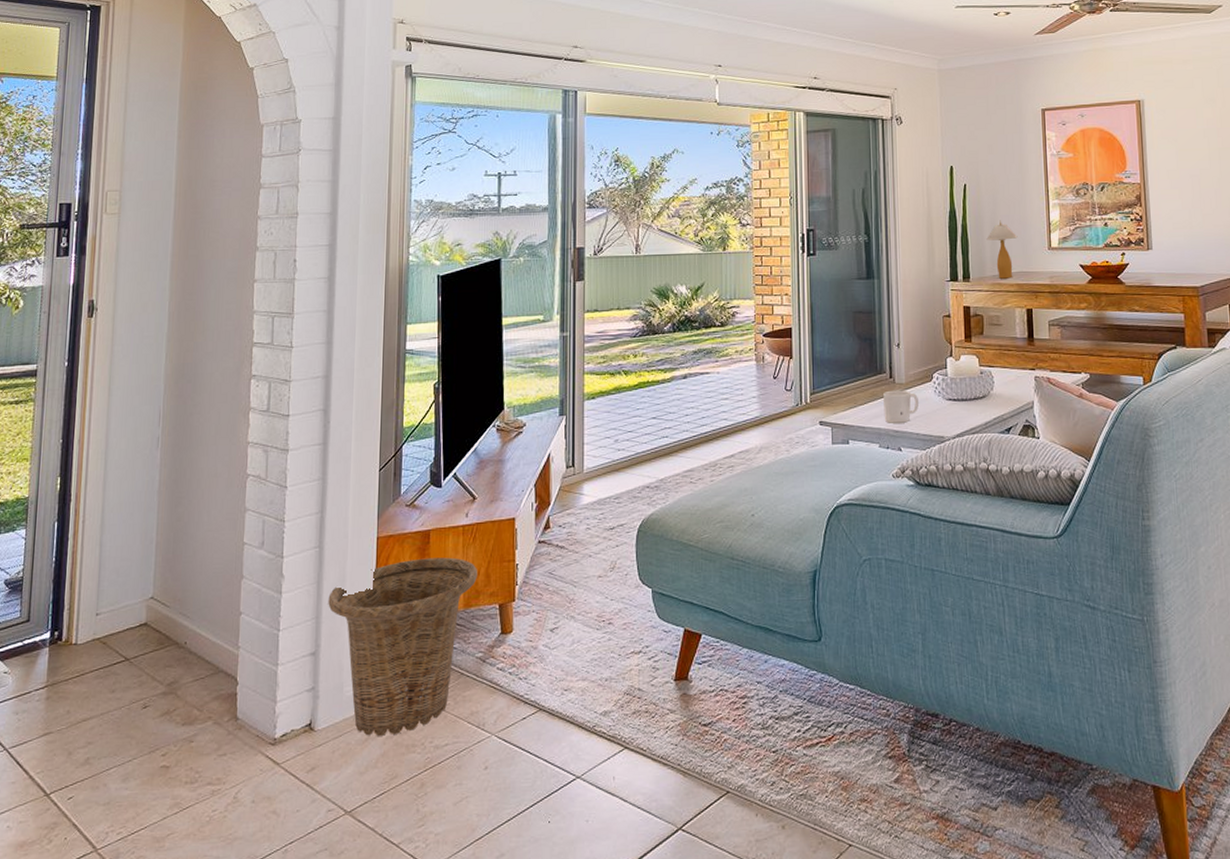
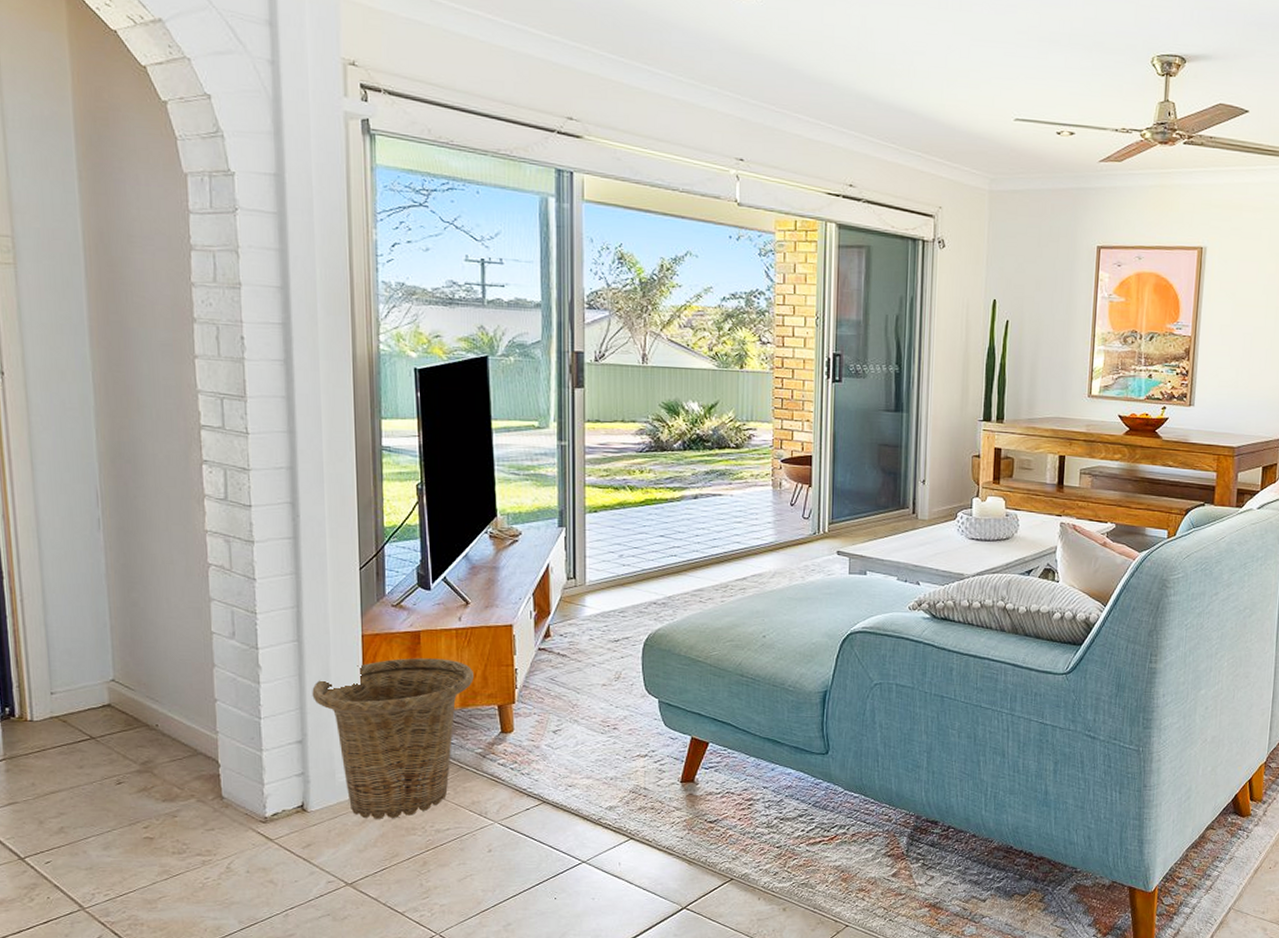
mug: present [883,390,918,423] -> none [904,526,940,558]
table lamp: present [986,220,1018,279] -> none [1025,362,1058,423]

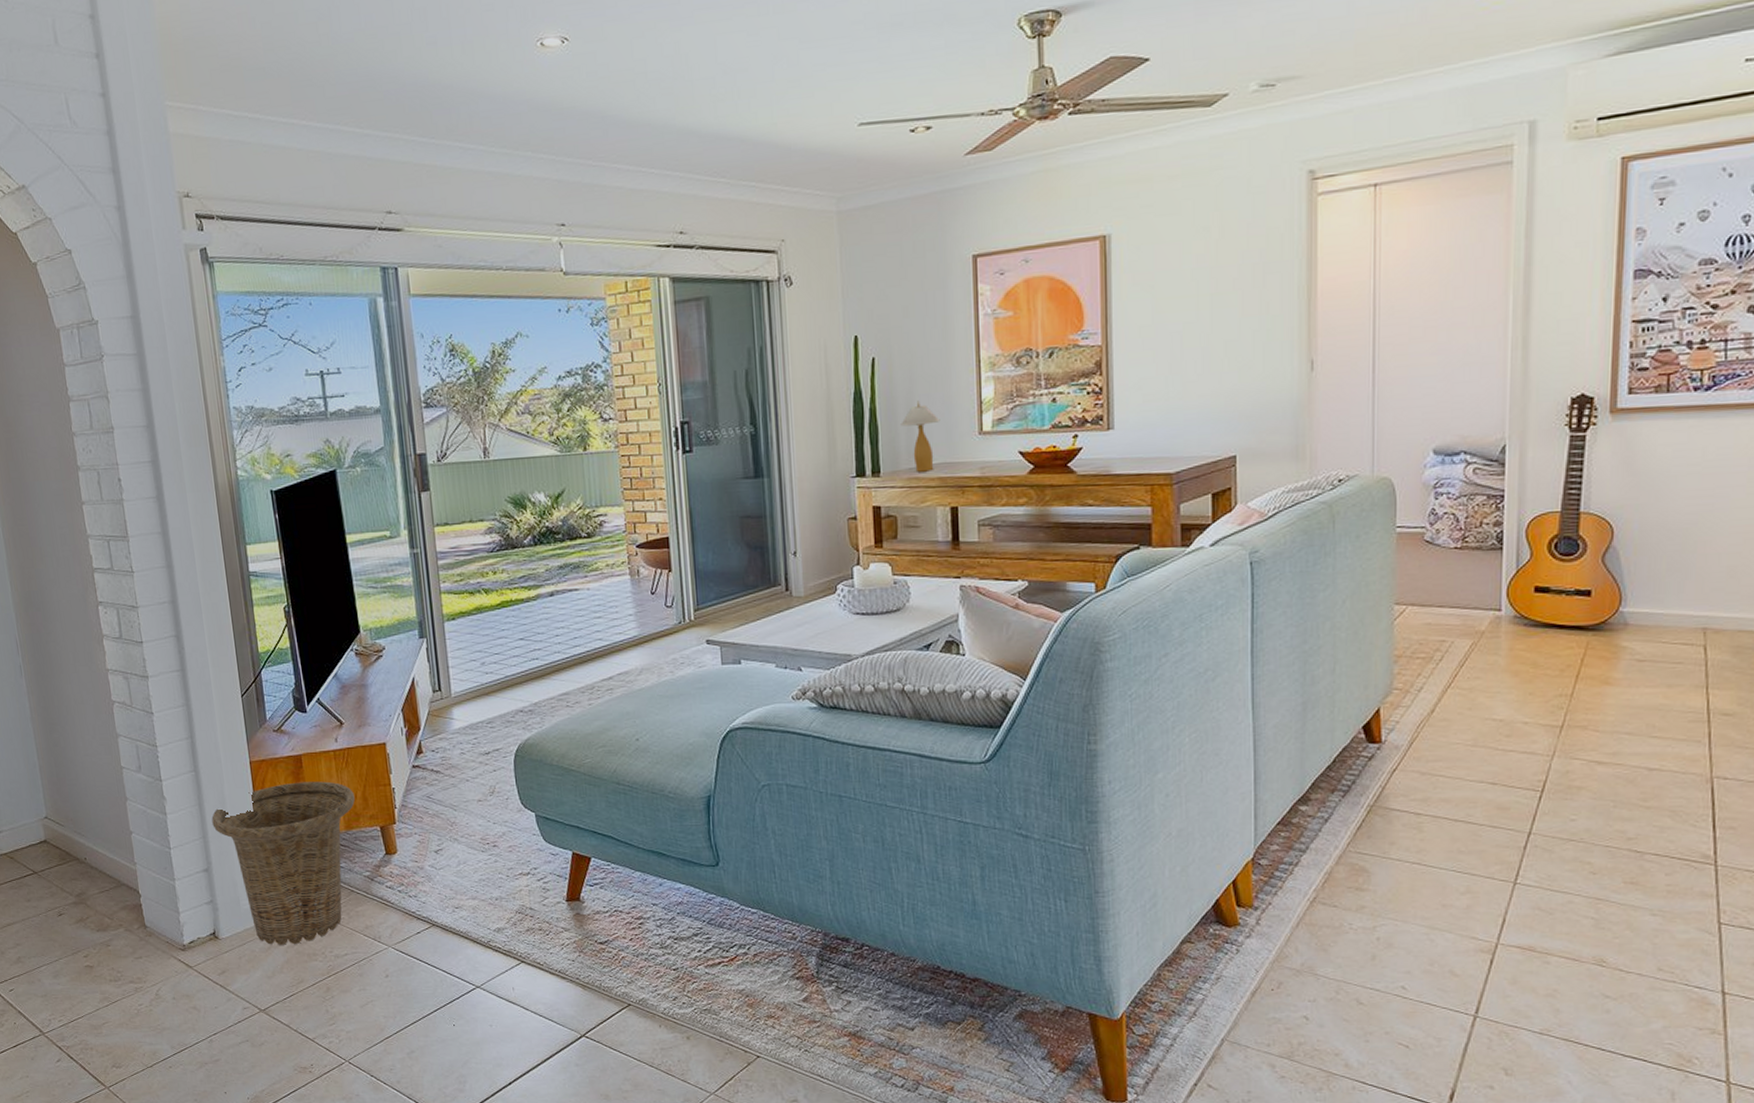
table lamp: none [1025,362,1058,423] -> present [901,400,940,472]

